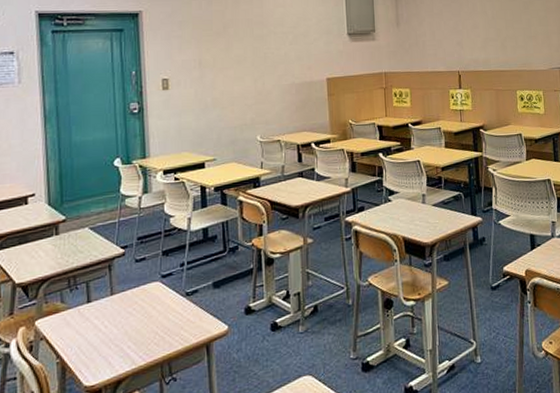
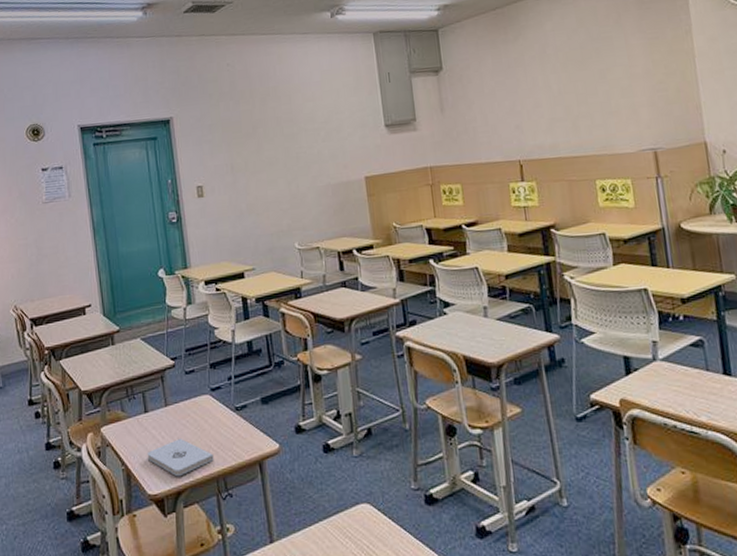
notepad: none [86,326,160,366] -> present [147,438,214,477]

